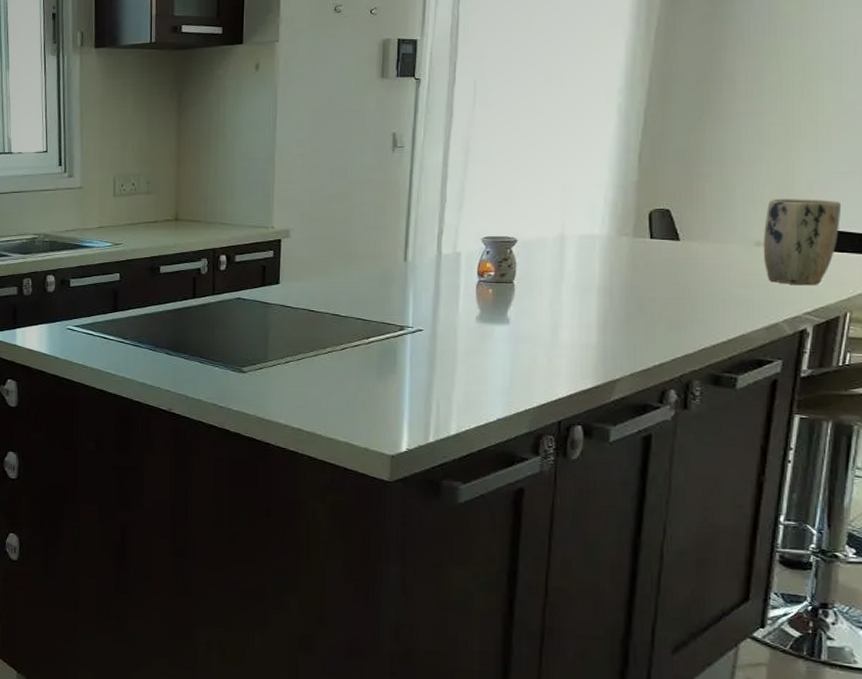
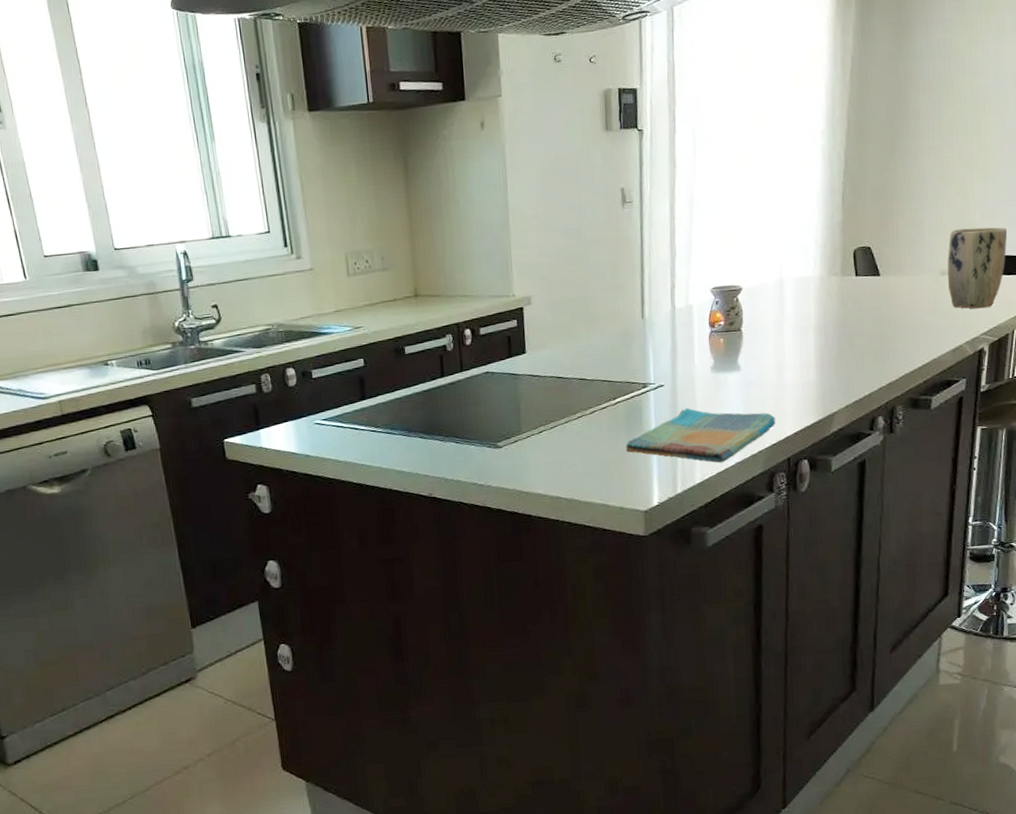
dish towel: none [376,355,546,417] -> present [625,407,776,463]

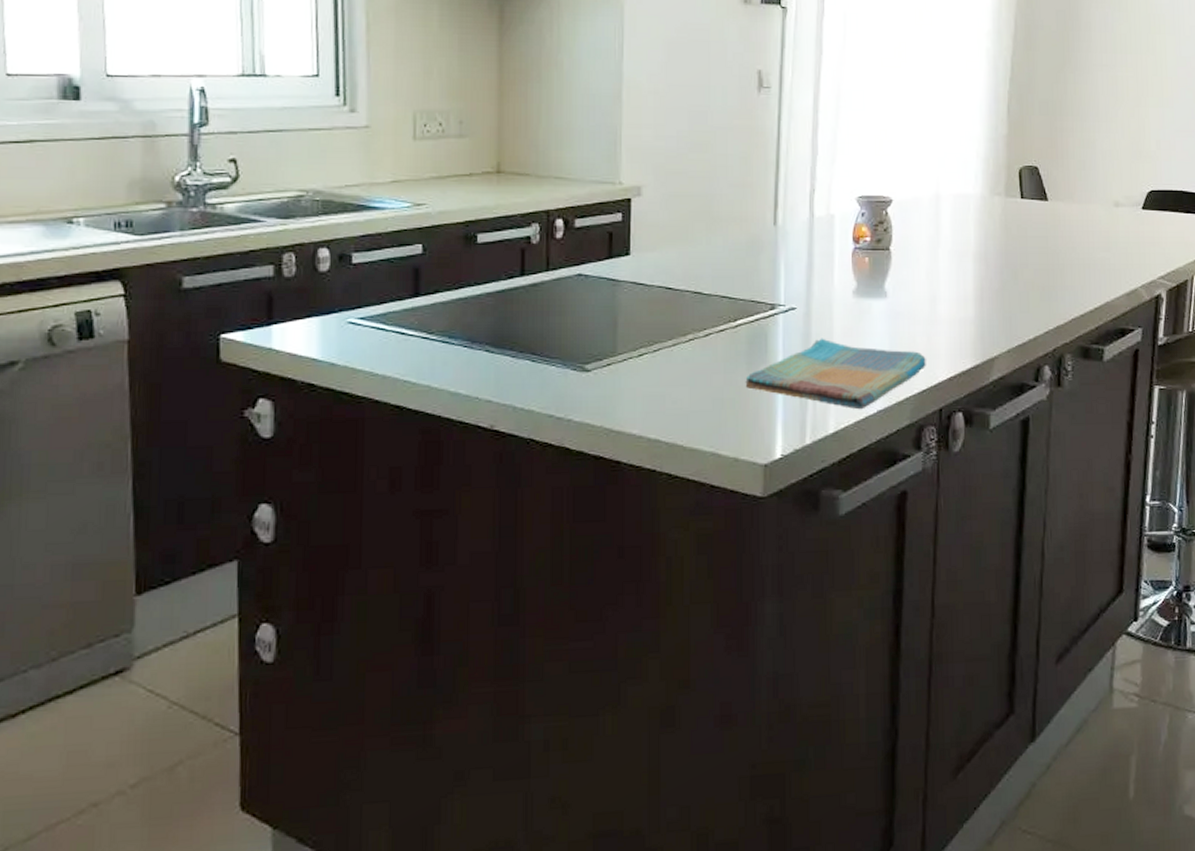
plant pot: present [947,227,1008,309] -> none [1121,156,1185,248]

